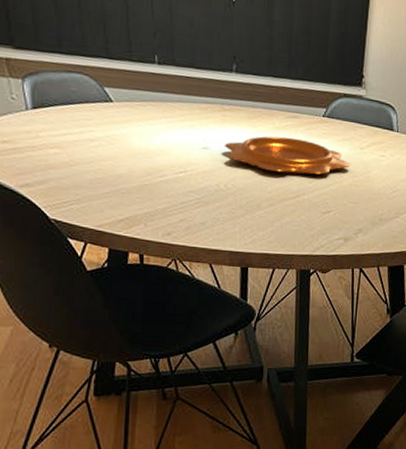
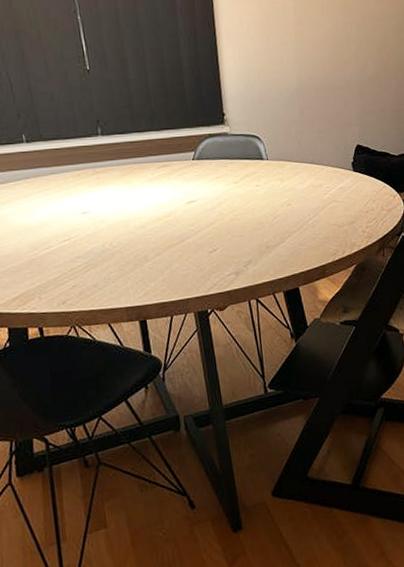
decorative bowl: present [224,136,351,175] -> none [102,185,228,223]

